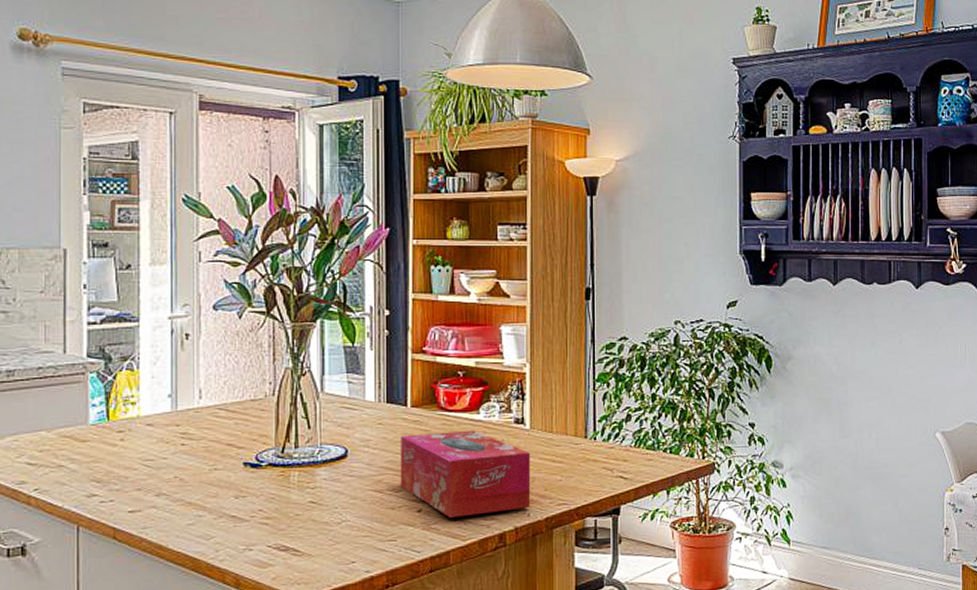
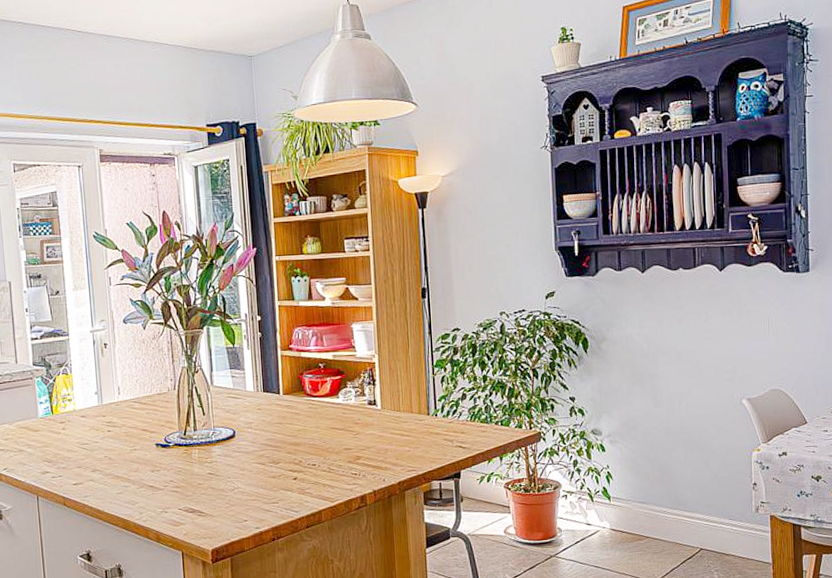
tissue box: present [400,430,531,518] -> none [277,411,385,484]

